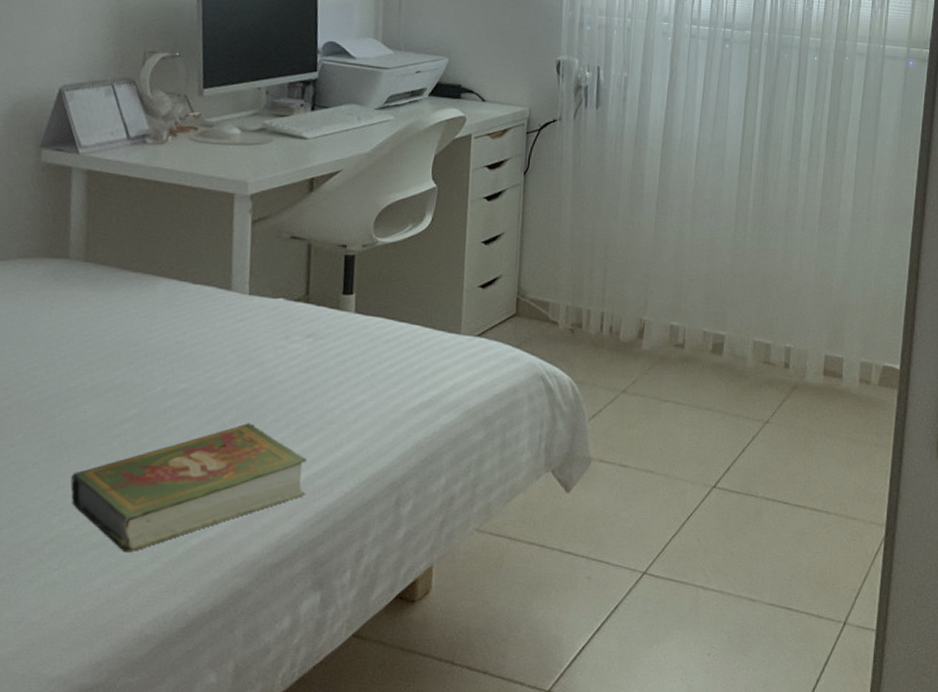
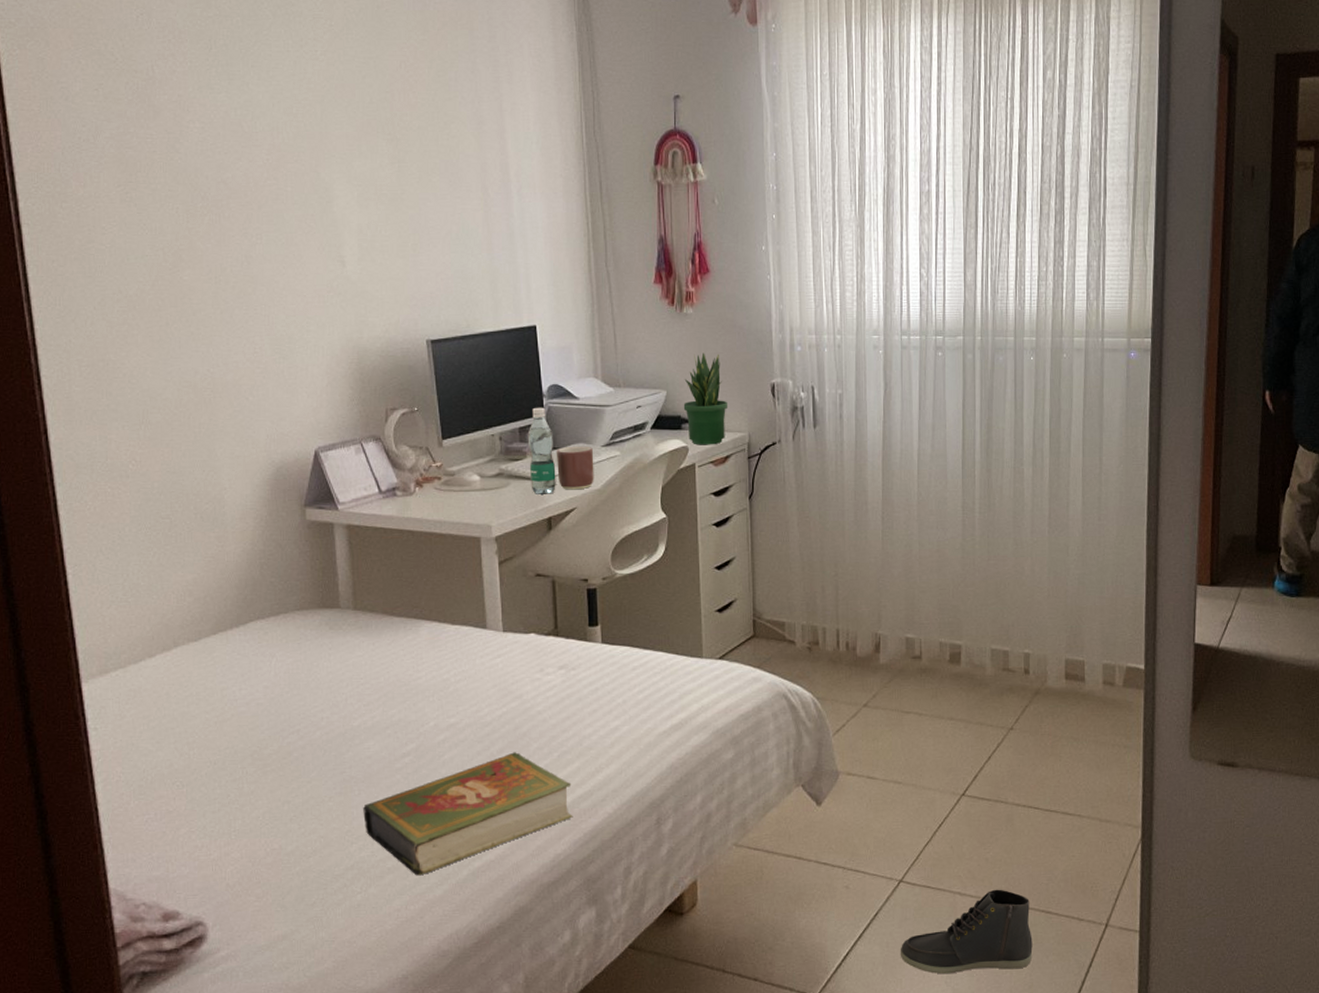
bottle: none [295,63,325,154] -> present [527,407,556,494]
mug: none [325,106,366,152] -> present [556,446,594,490]
planter: none [464,23,510,117] -> present [683,352,727,445]
sneaker: none [637,584,772,671] -> present [900,889,1033,974]

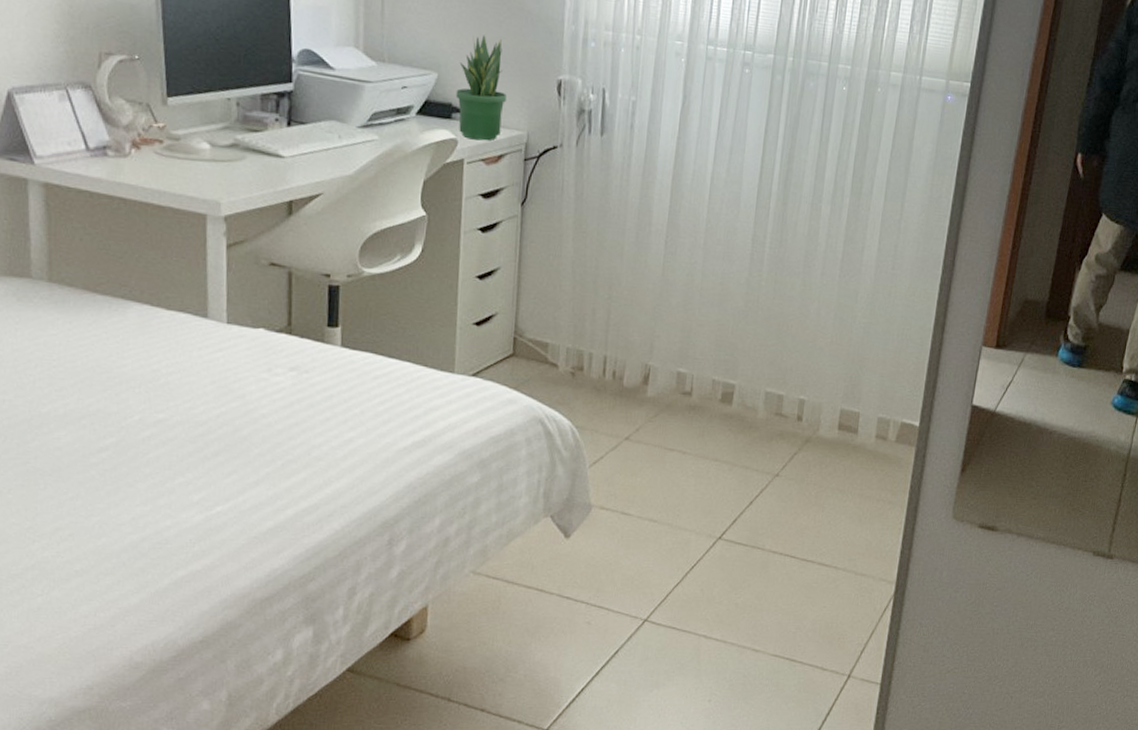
book: present [363,752,573,876] -> none [49,456,295,582]
bottle: present [527,407,556,494] -> none [270,73,302,175]
mug: present [556,446,594,490] -> none [302,122,348,174]
sneaker: present [900,889,1033,974] -> none [637,634,775,715]

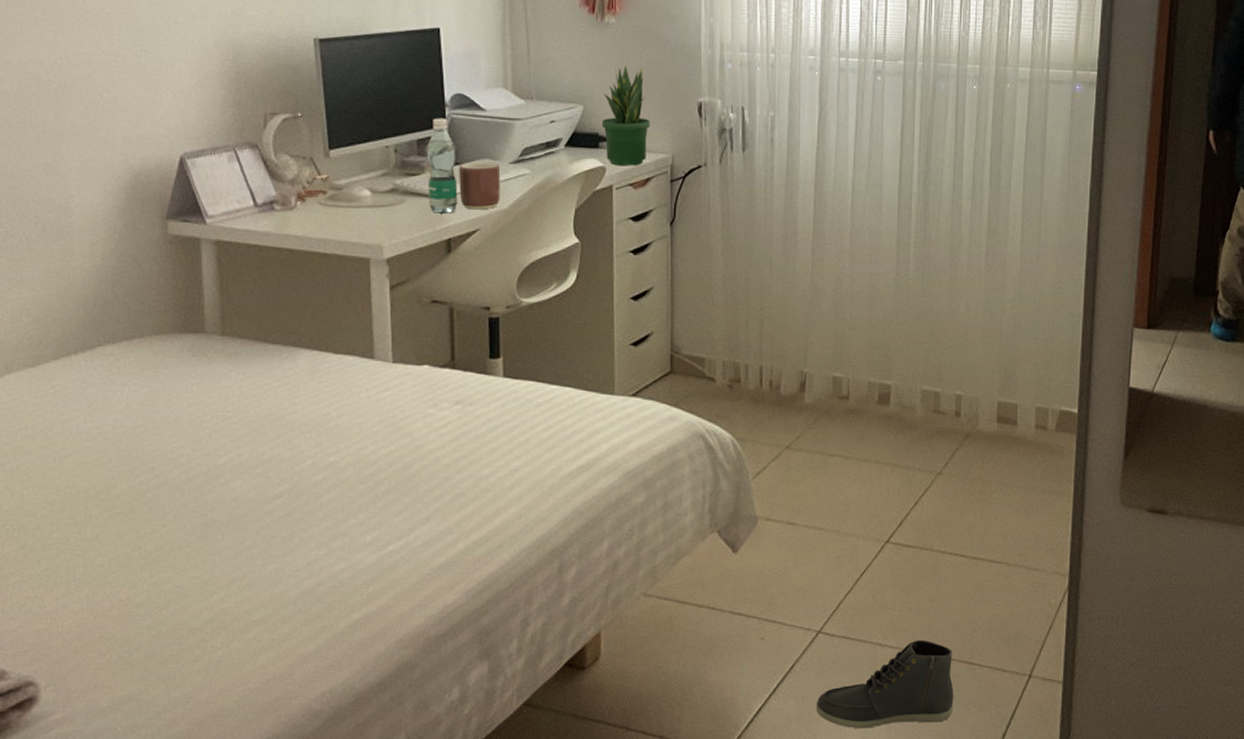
bottle: none [270,73,302,175] -> present [426,118,458,214]
mug: none [302,122,348,174] -> present [458,161,501,210]
sneaker: none [637,634,775,715] -> present [815,639,954,729]

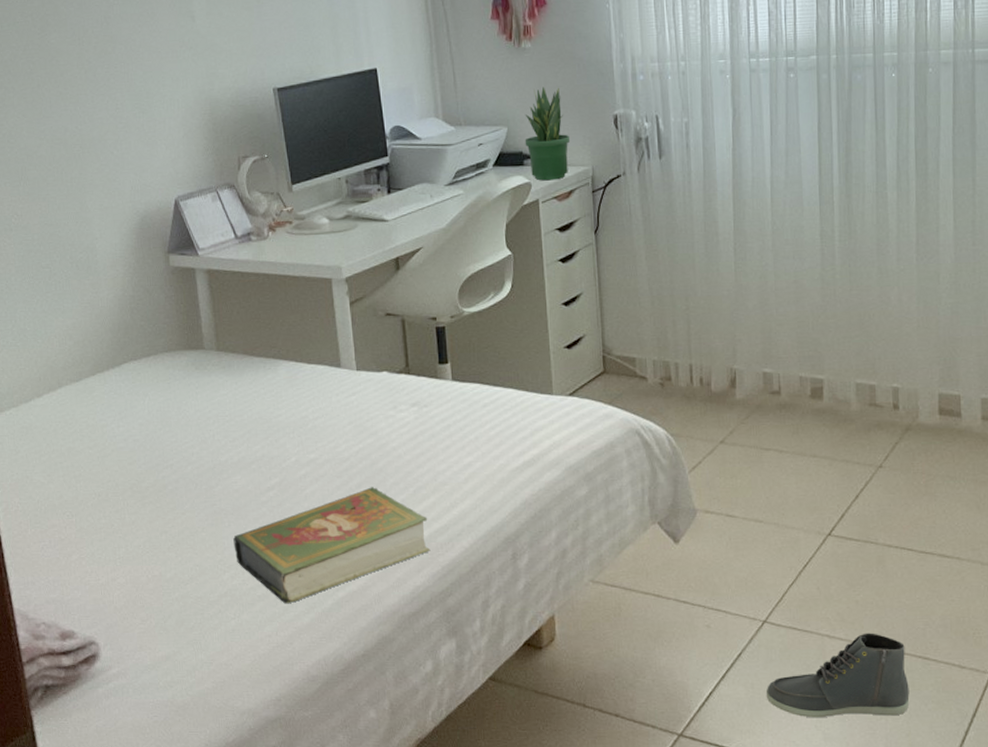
book: none [226,494,466,629] -> present [233,487,431,604]
bottle: present [426,118,458,214] -> none [372,149,402,235]
mug: present [458,161,501,210] -> none [400,185,439,230]

